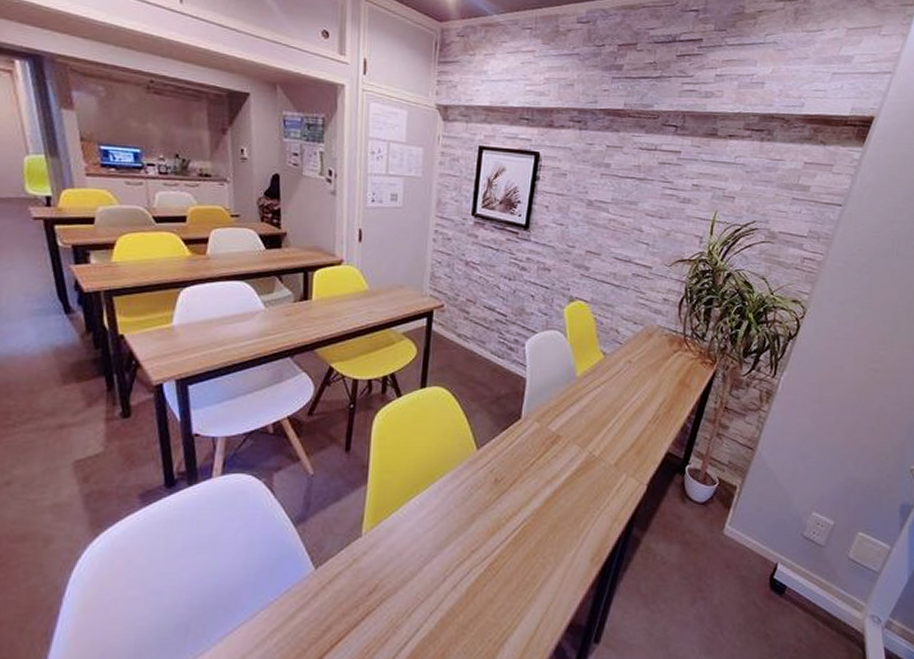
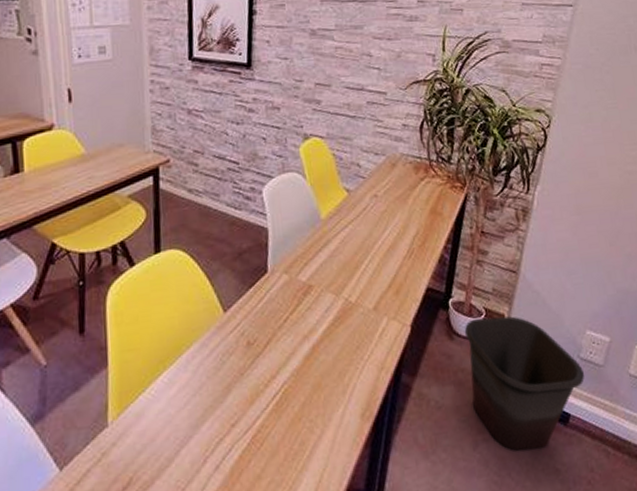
waste bin: none [696,487,806,613] -> present [464,316,585,451]

